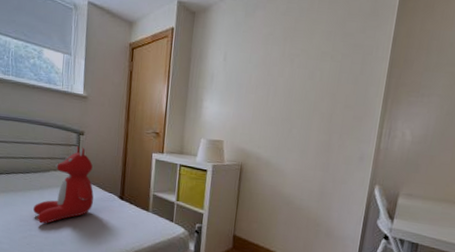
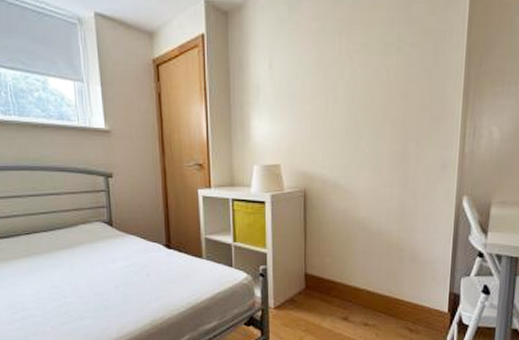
teddy bear: present [33,145,94,224] -> none [65,190,135,288]

